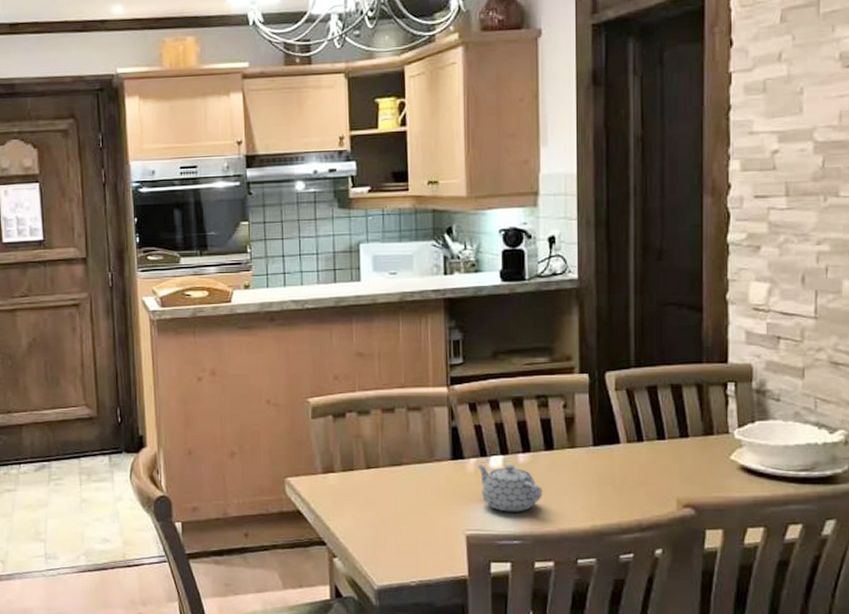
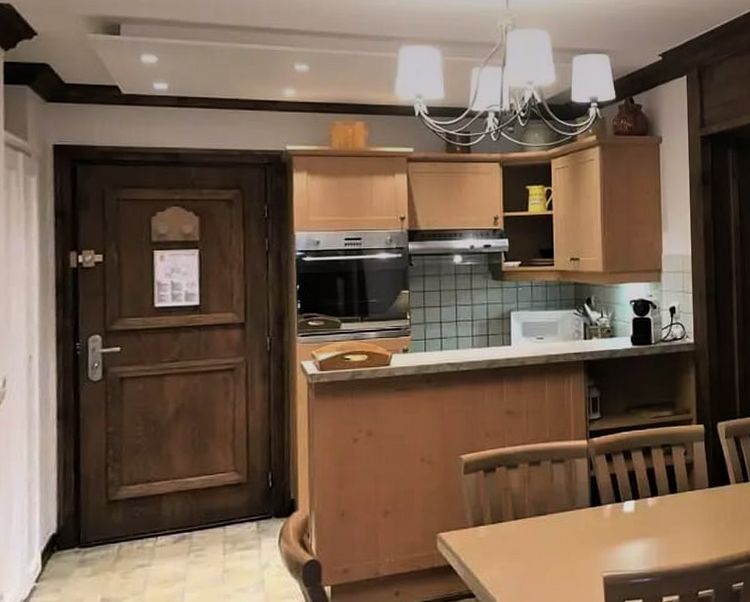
teapot: present [476,463,543,512] -> none [612,508,669,553]

